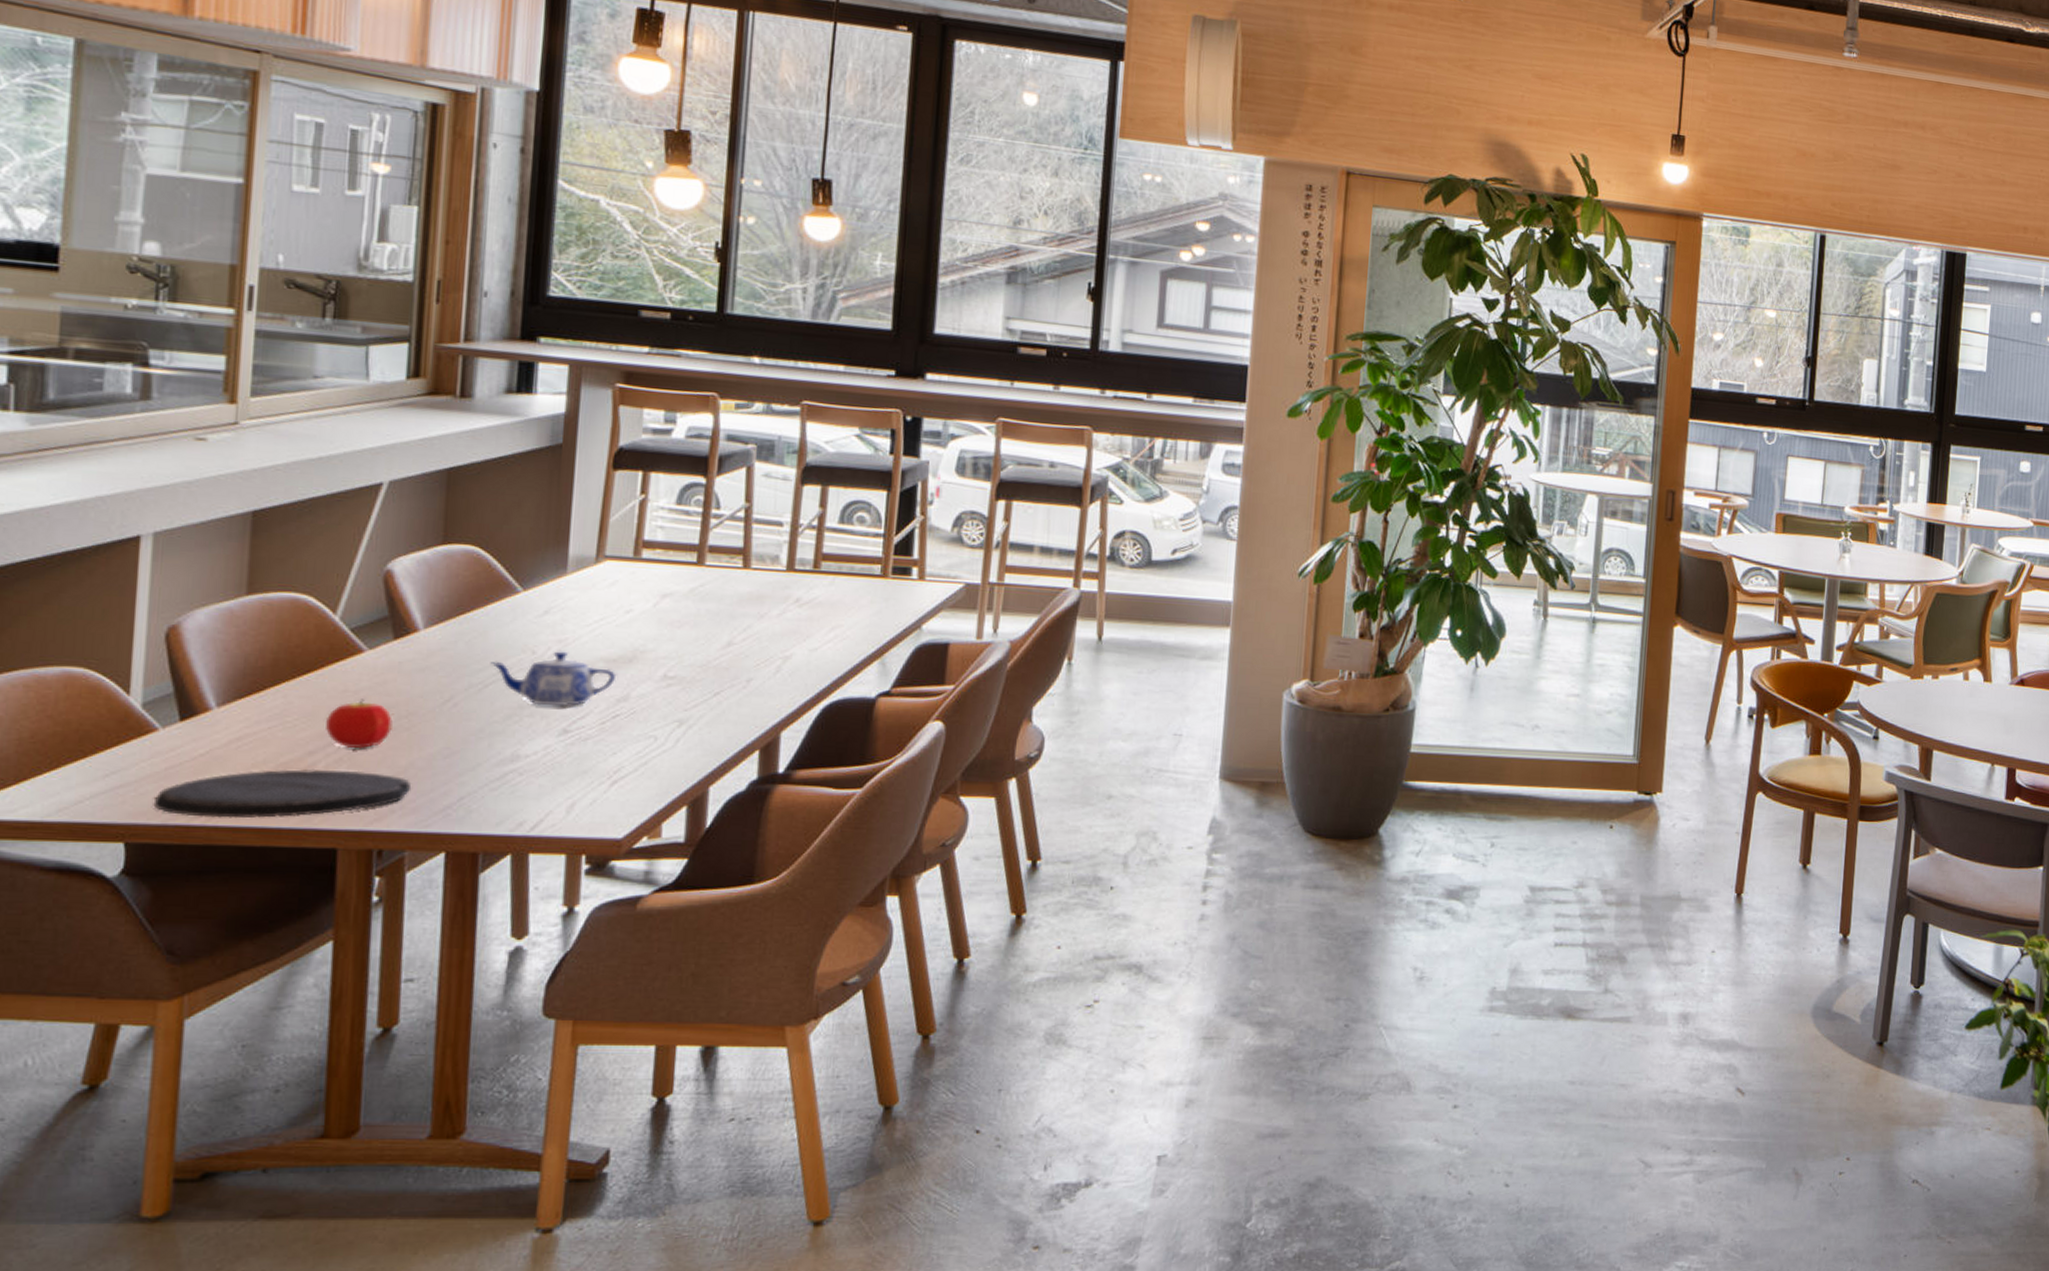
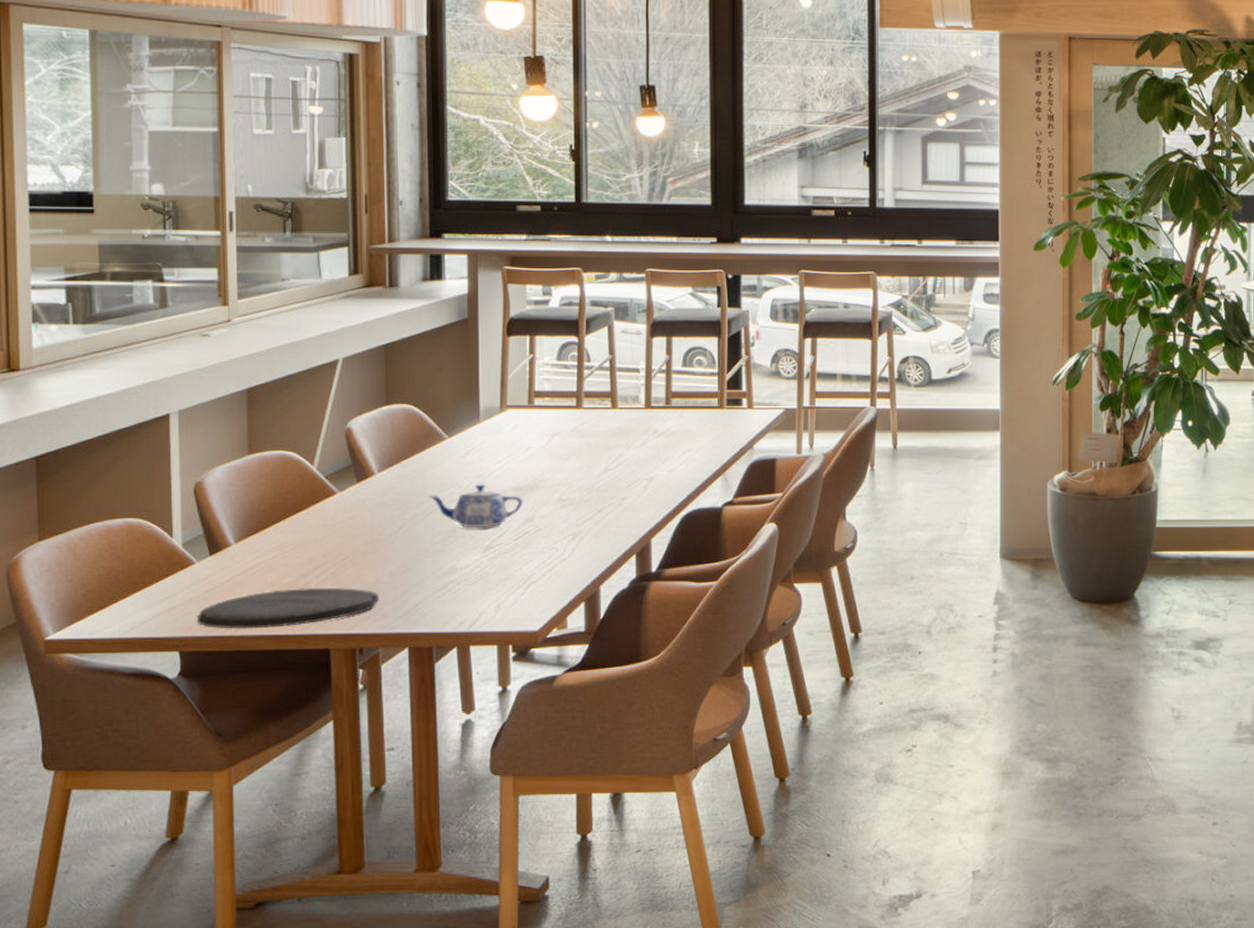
fruit: present [326,698,393,749] -> none [314,530,362,570]

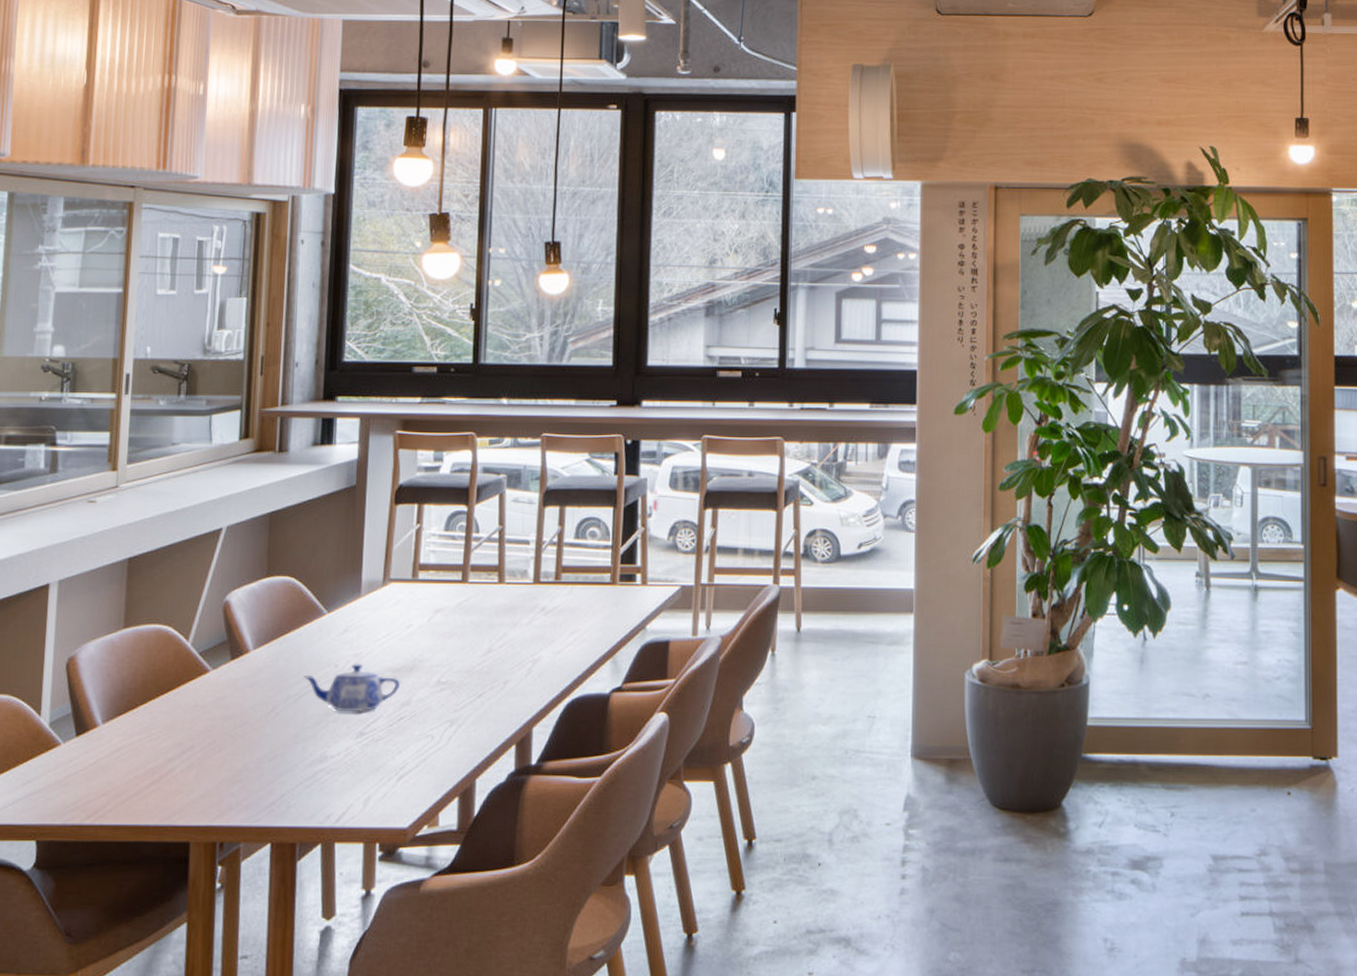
plate: present [196,587,379,629] -> none [56,773,244,818]

